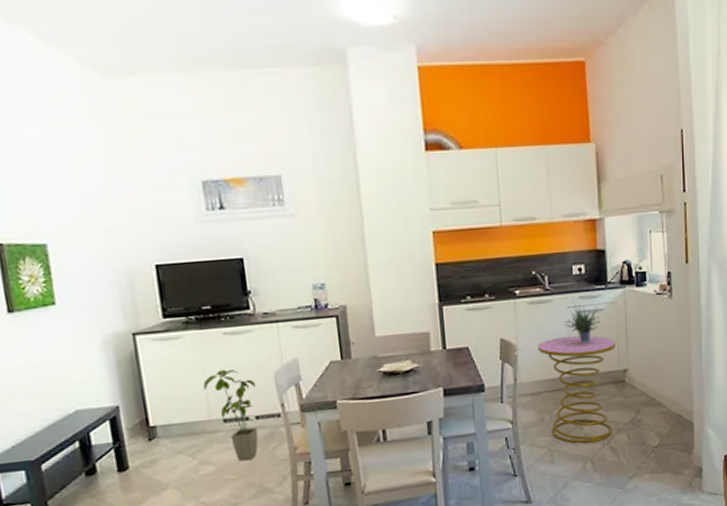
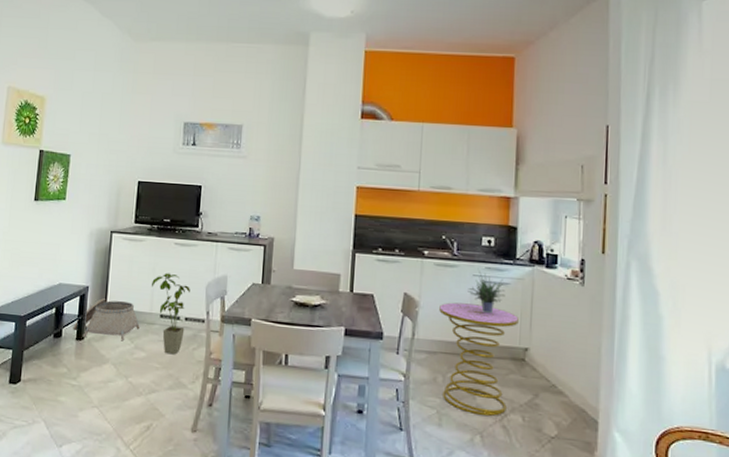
basket: none [109,413,200,467] -> present [73,298,140,341]

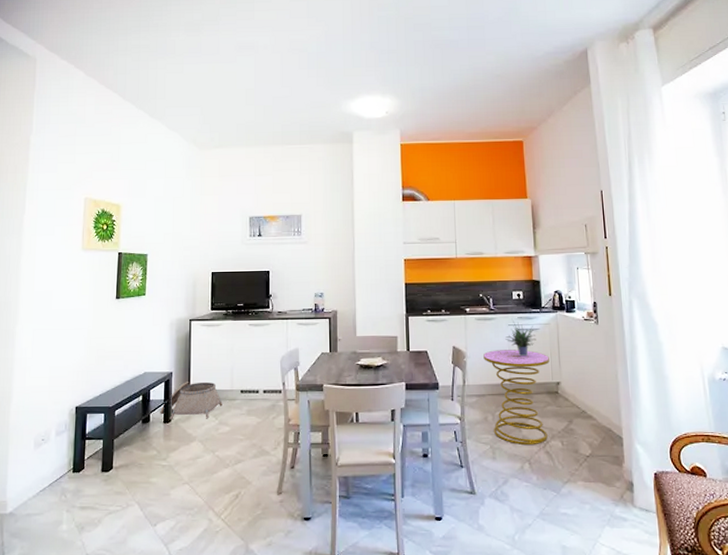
house plant: present [152,273,190,355] -> none [231,352,266,426]

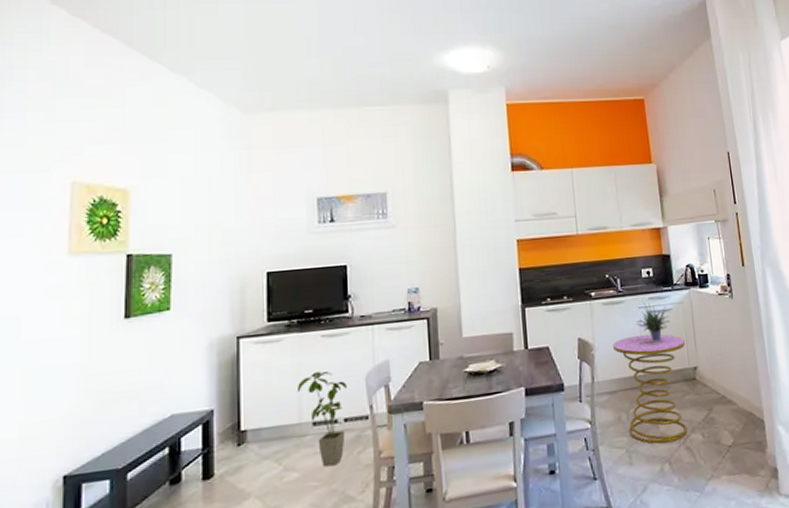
basket: present [160,382,223,420] -> none [197,416,288,475]
house plant: none [231,352,266,426] -> present [298,371,347,468]

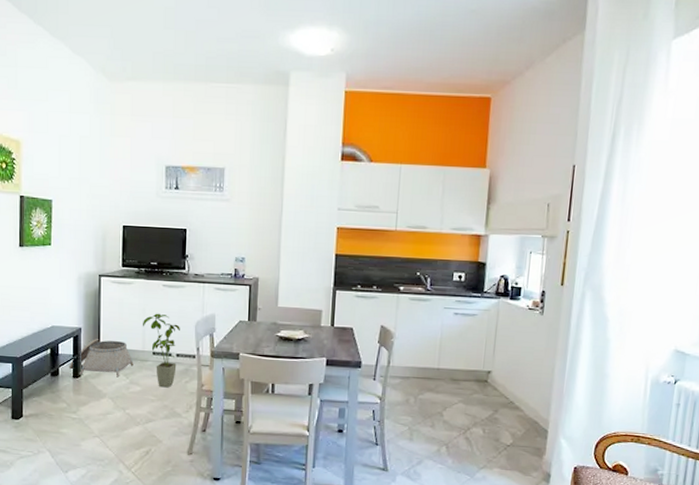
basket: none [197,416,288,475] -> present [69,339,134,378]
side table: present [613,334,688,444] -> none [413,333,484,430]
potted plant: present [636,300,670,343] -> none [439,301,473,342]

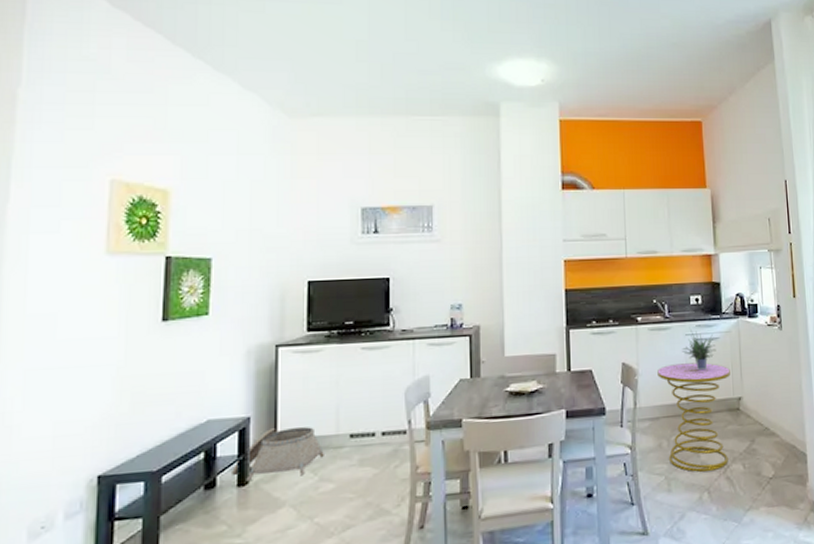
house plant: present [143,313,180,388] -> none [336,383,385,480]
side table: none [413,333,484,430] -> present [657,363,730,472]
potted plant: none [439,301,473,342] -> present [682,327,716,371]

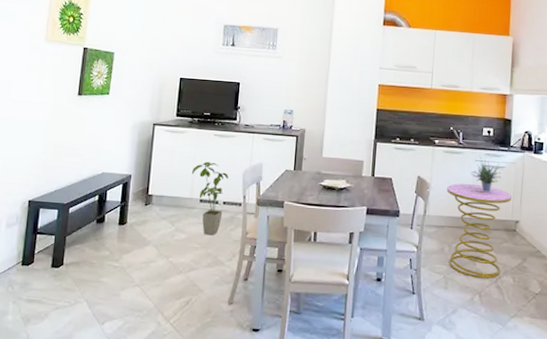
basket: present [232,427,324,482] -> none [116,186,181,225]
house plant: none [336,383,385,480] -> present [192,161,228,236]

